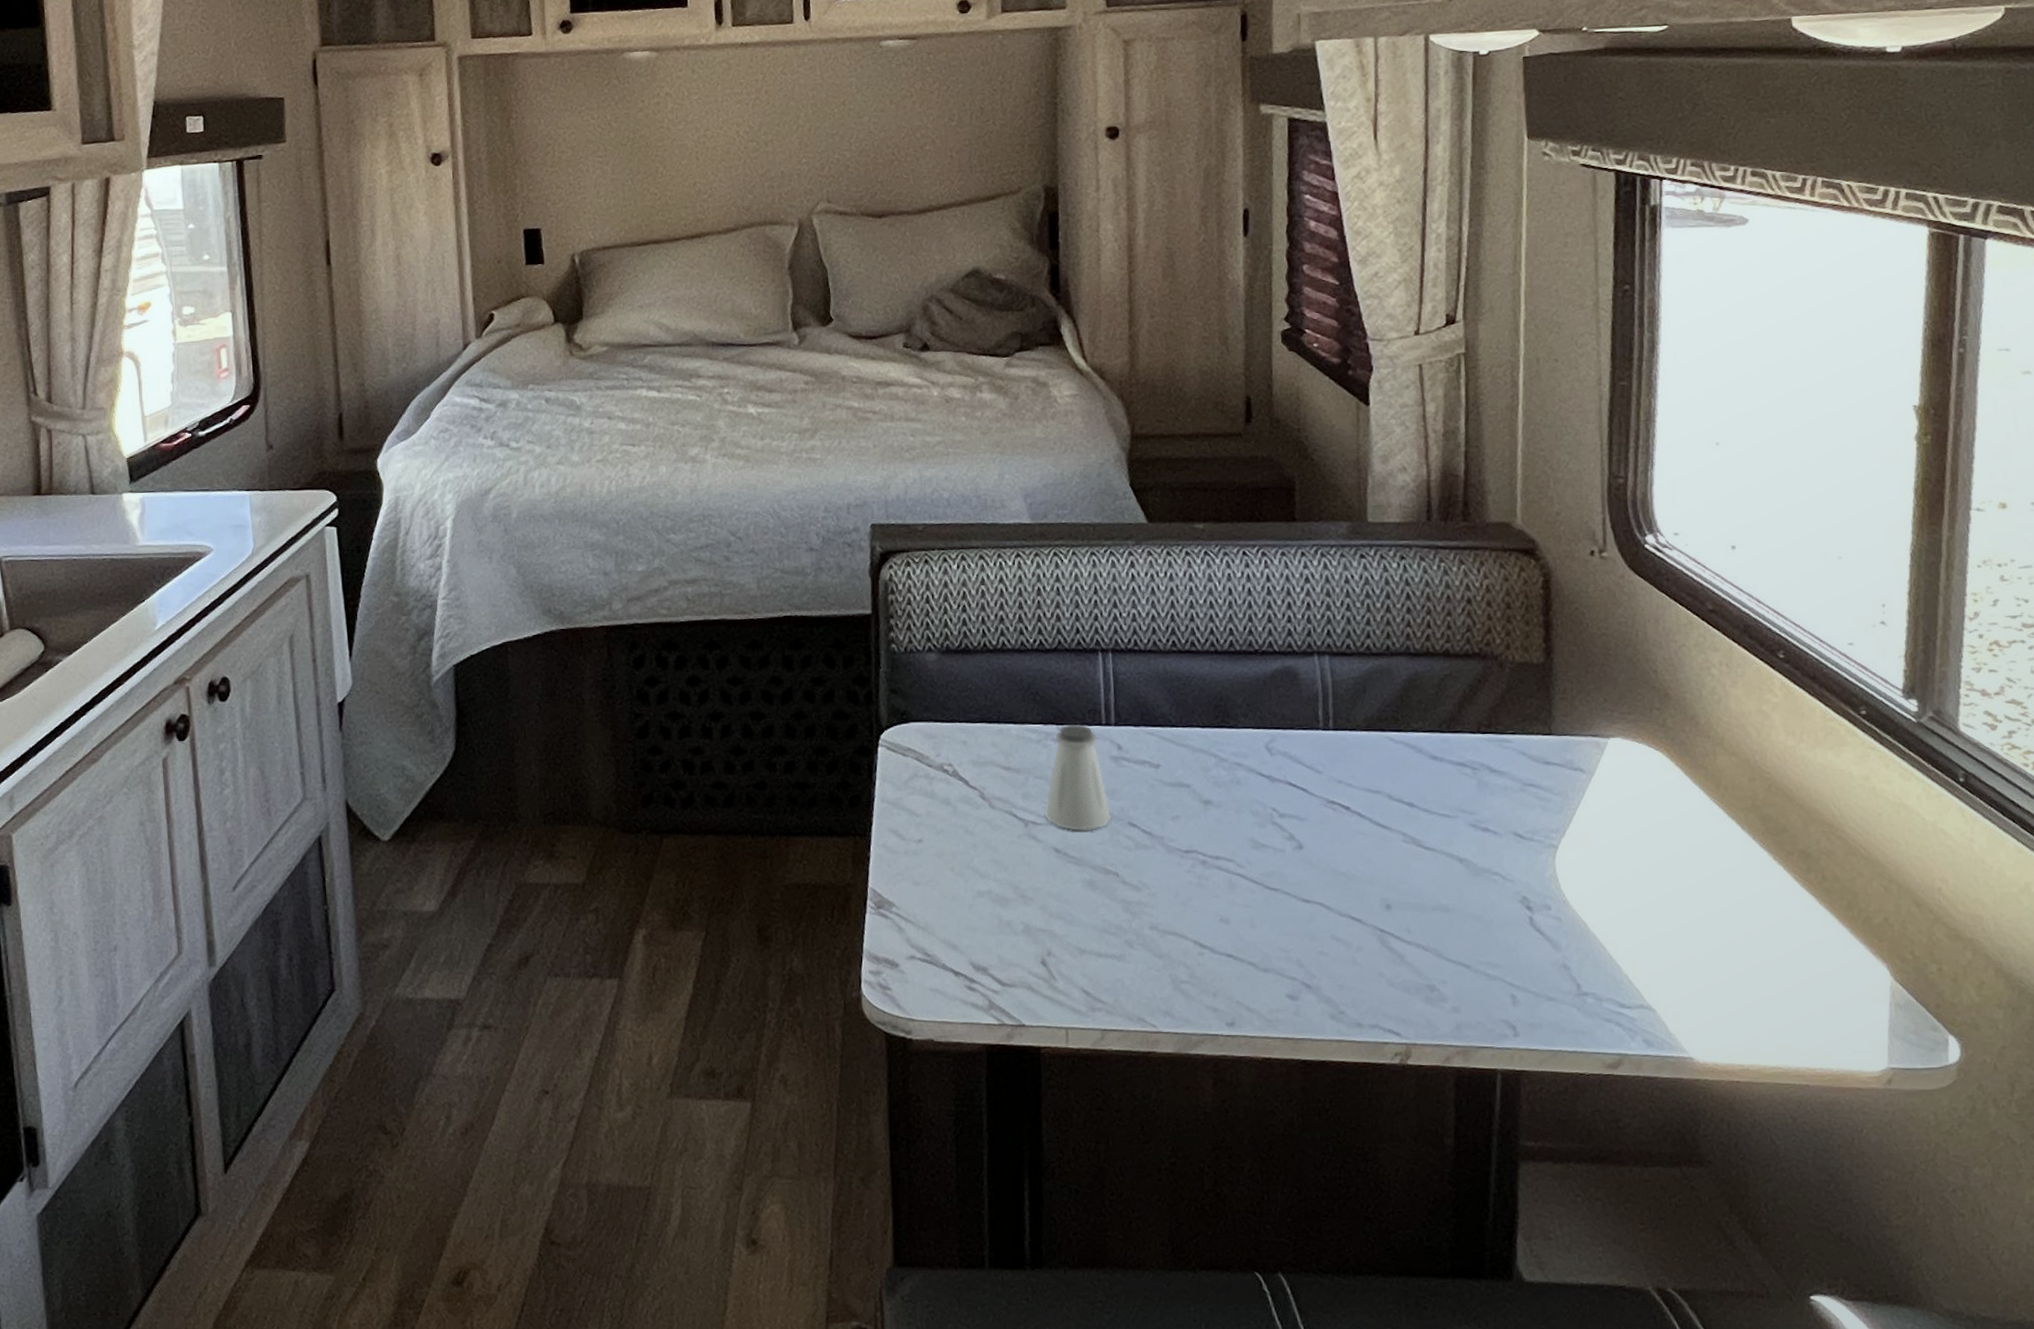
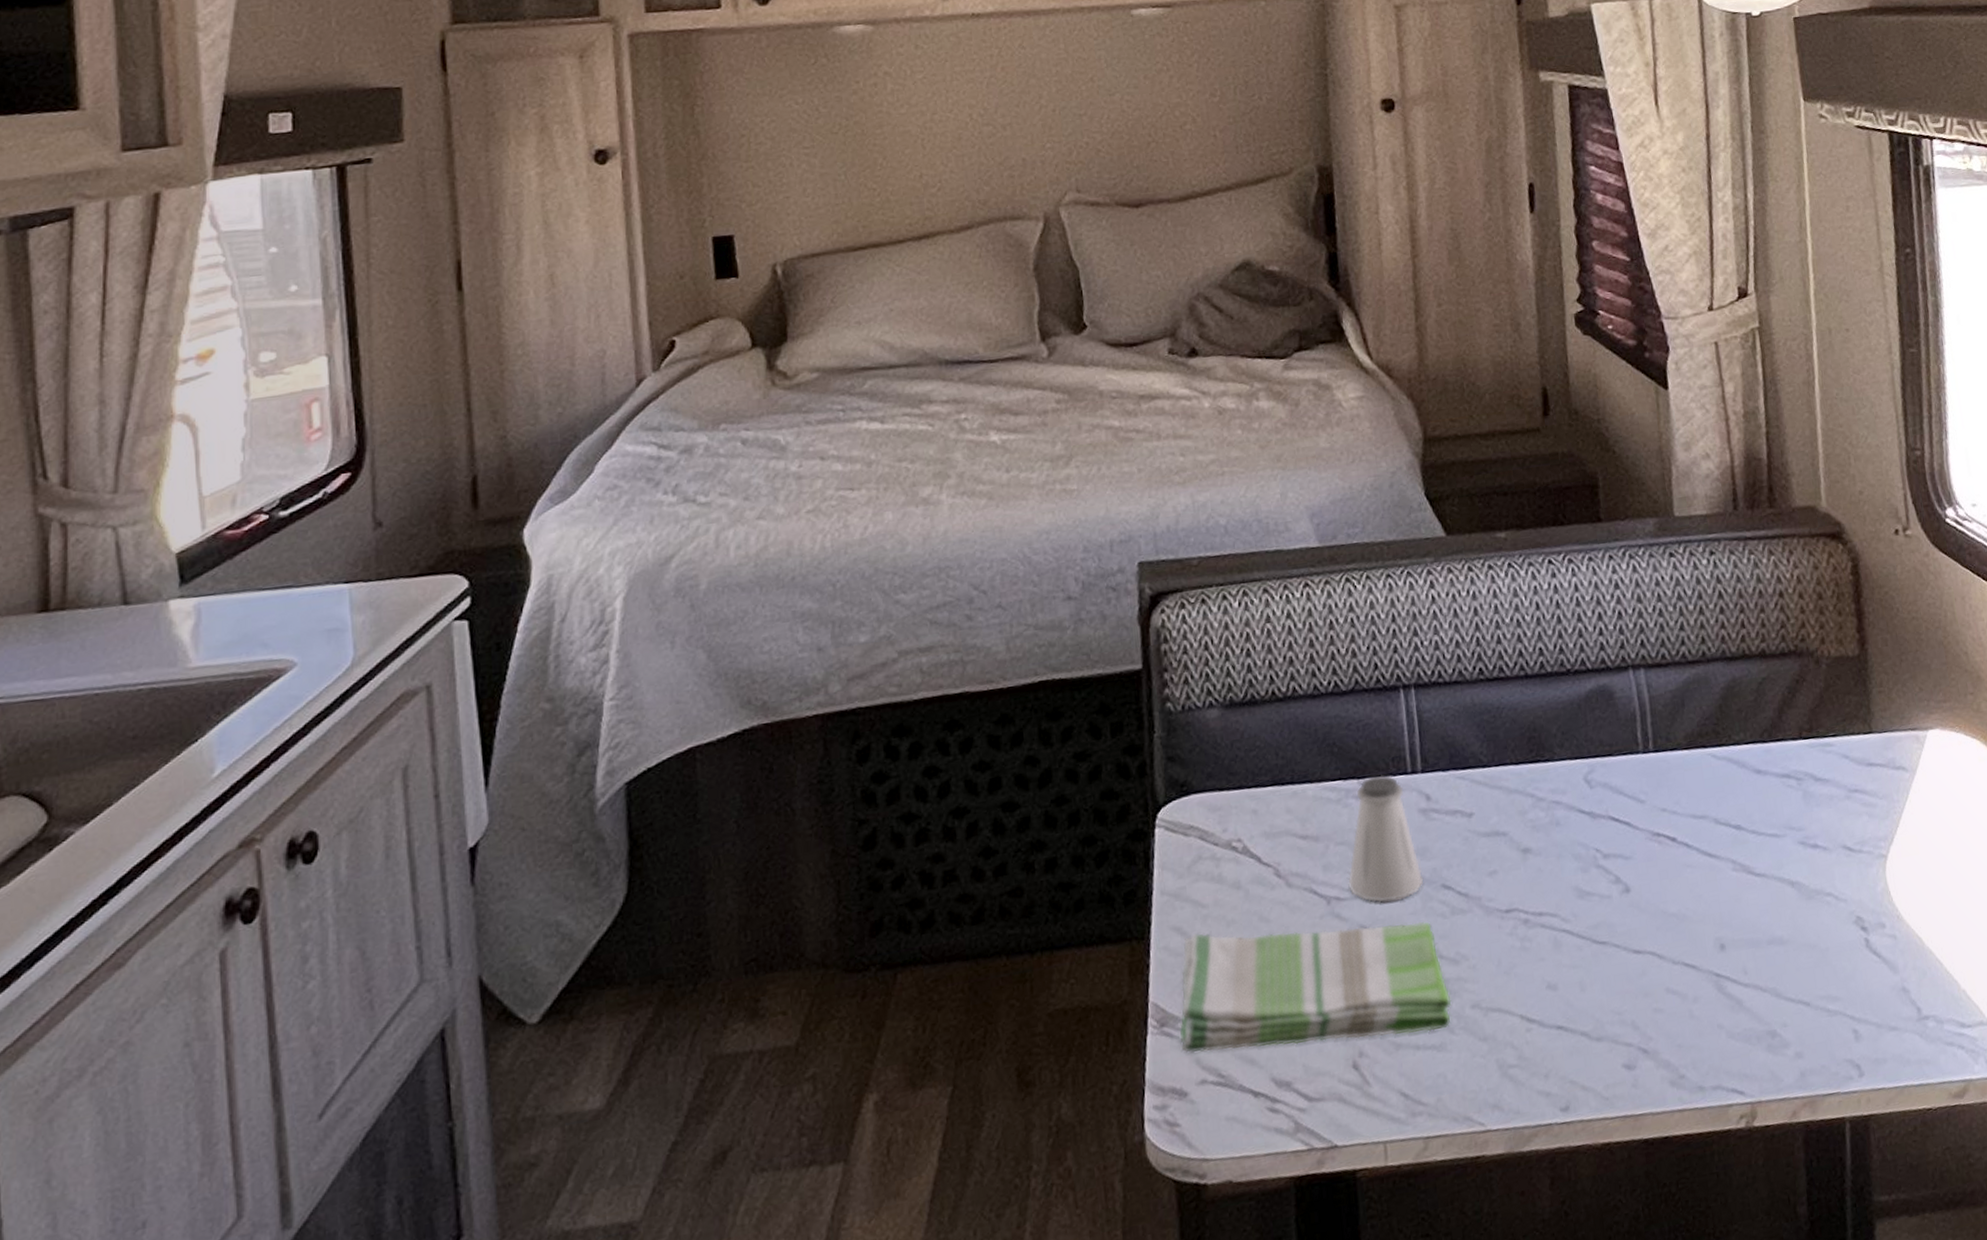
dish towel: none [893,837,1132,943] -> present [1179,921,1451,1053]

